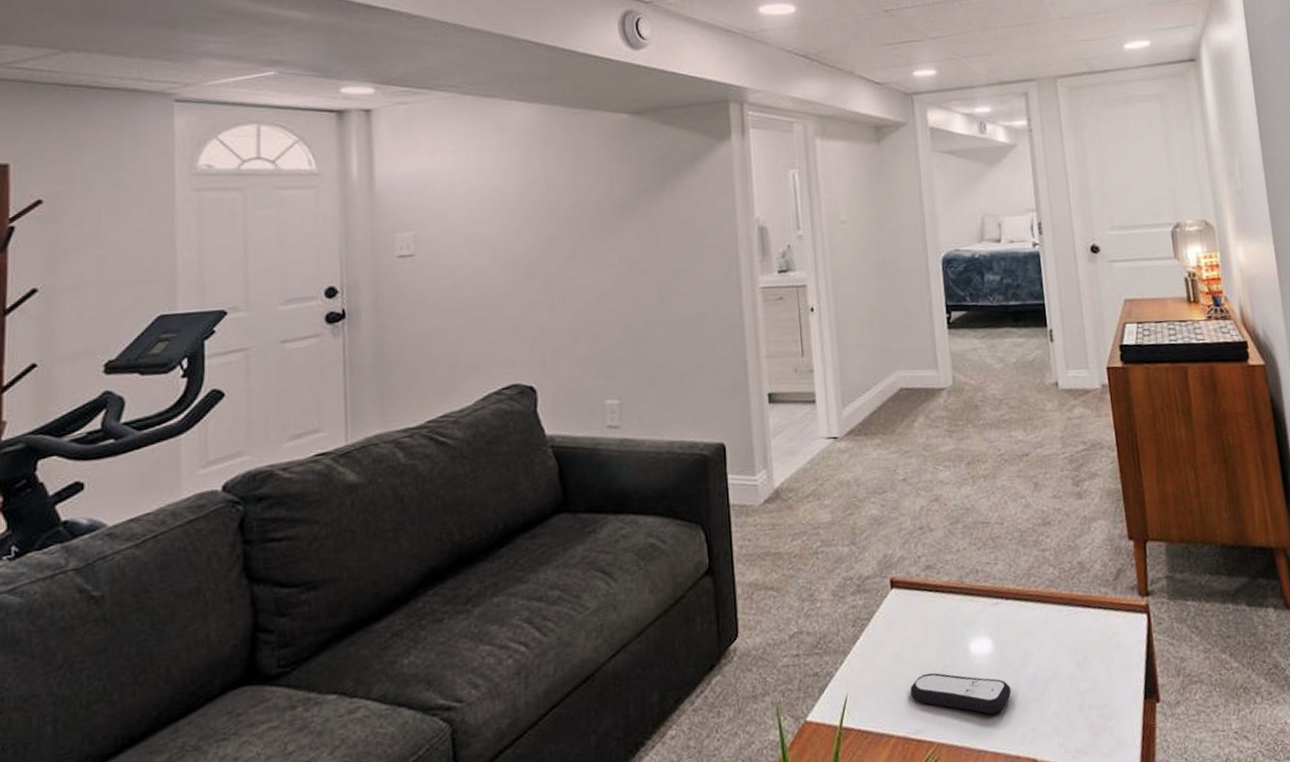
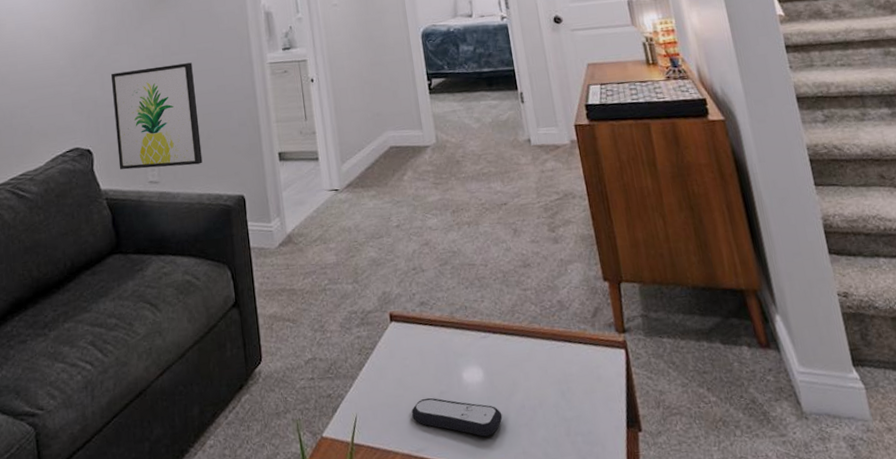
wall art: none [564,284,675,412] -> present [111,62,203,170]

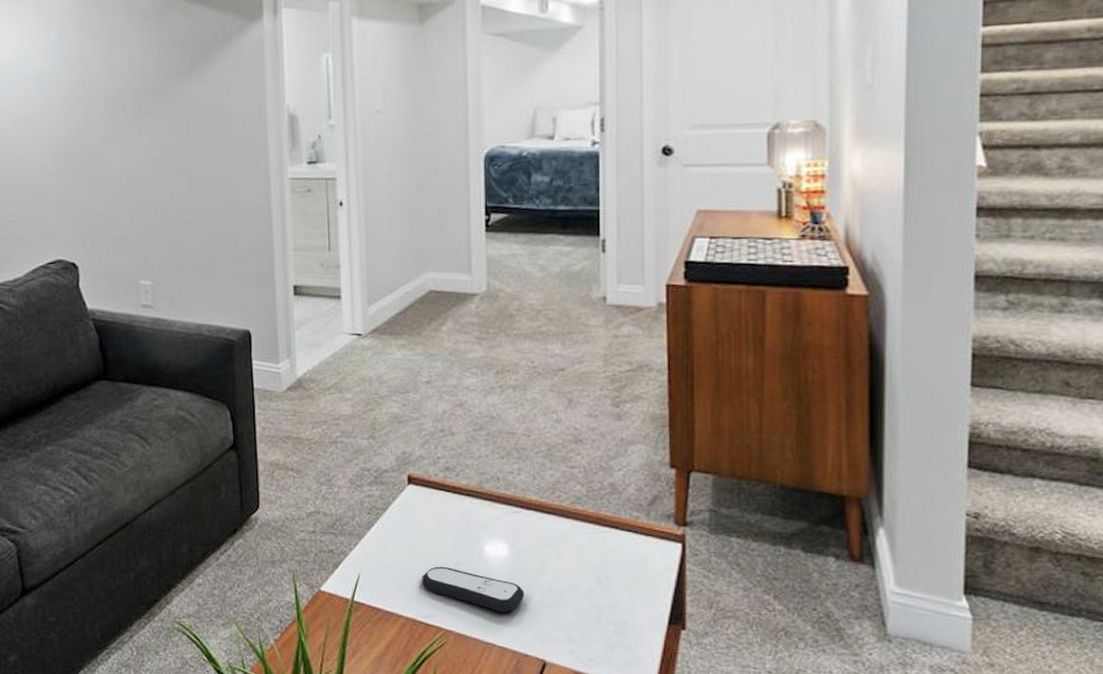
wall art: present [111,62,203,170] -> none [101,171,204,291]

